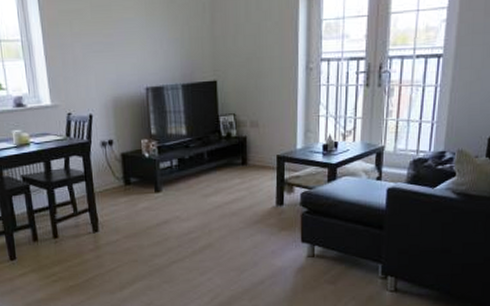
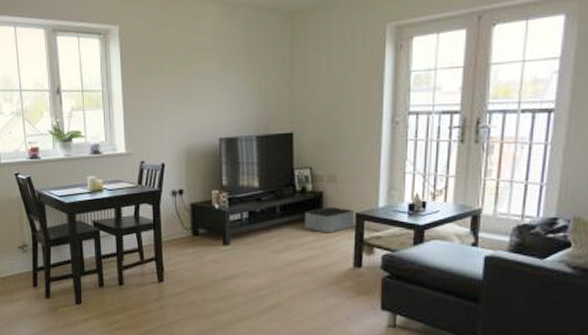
storage bin: none [231,150,276,176] -> present [305,207,355,233]

